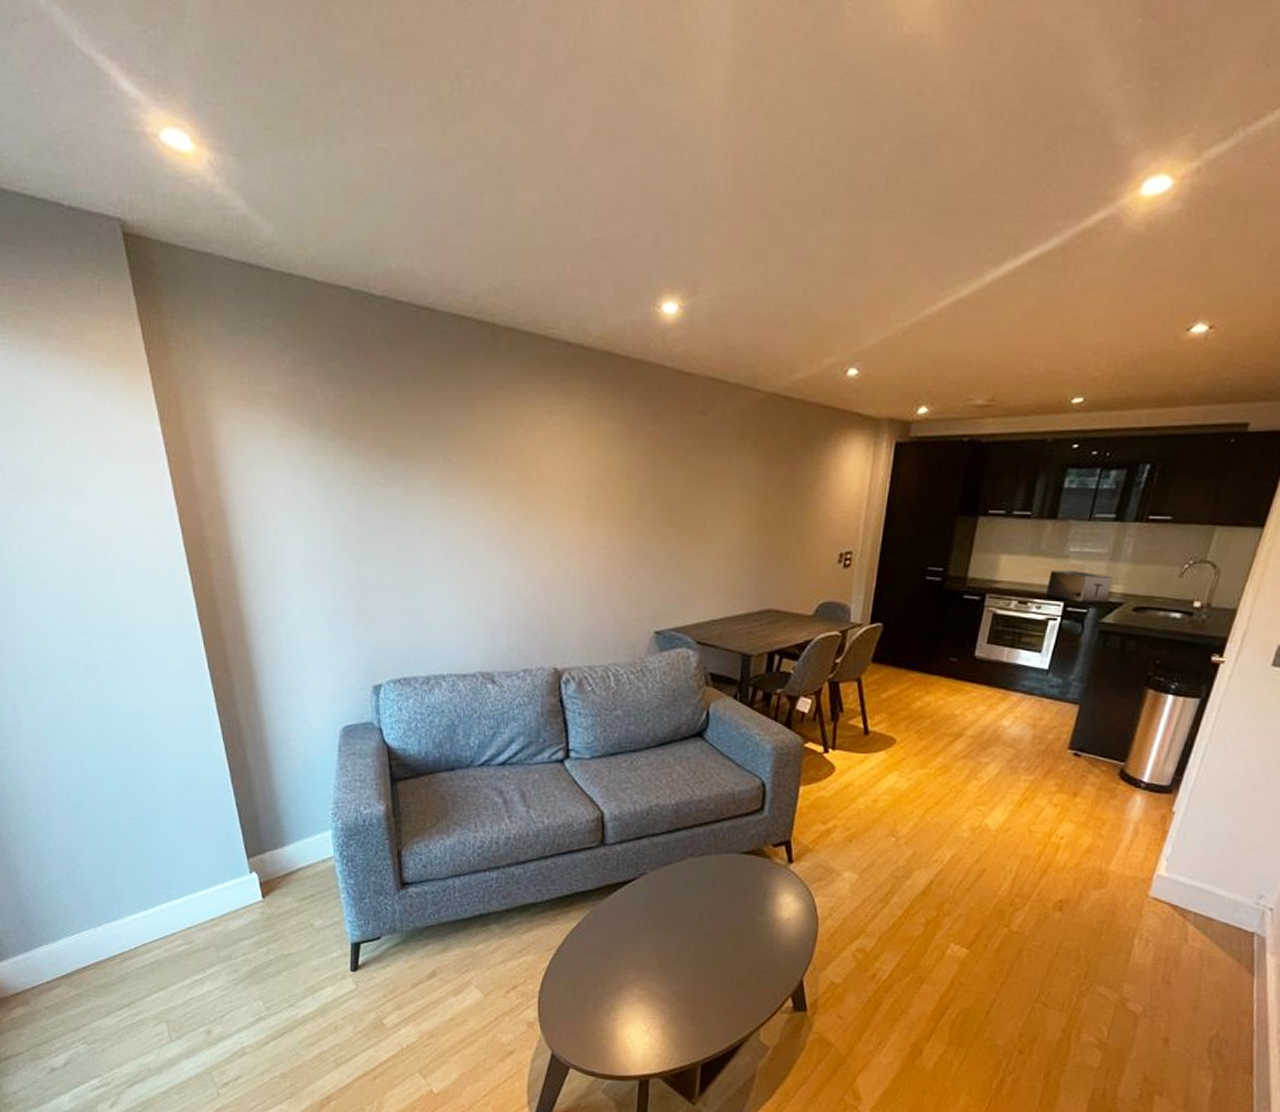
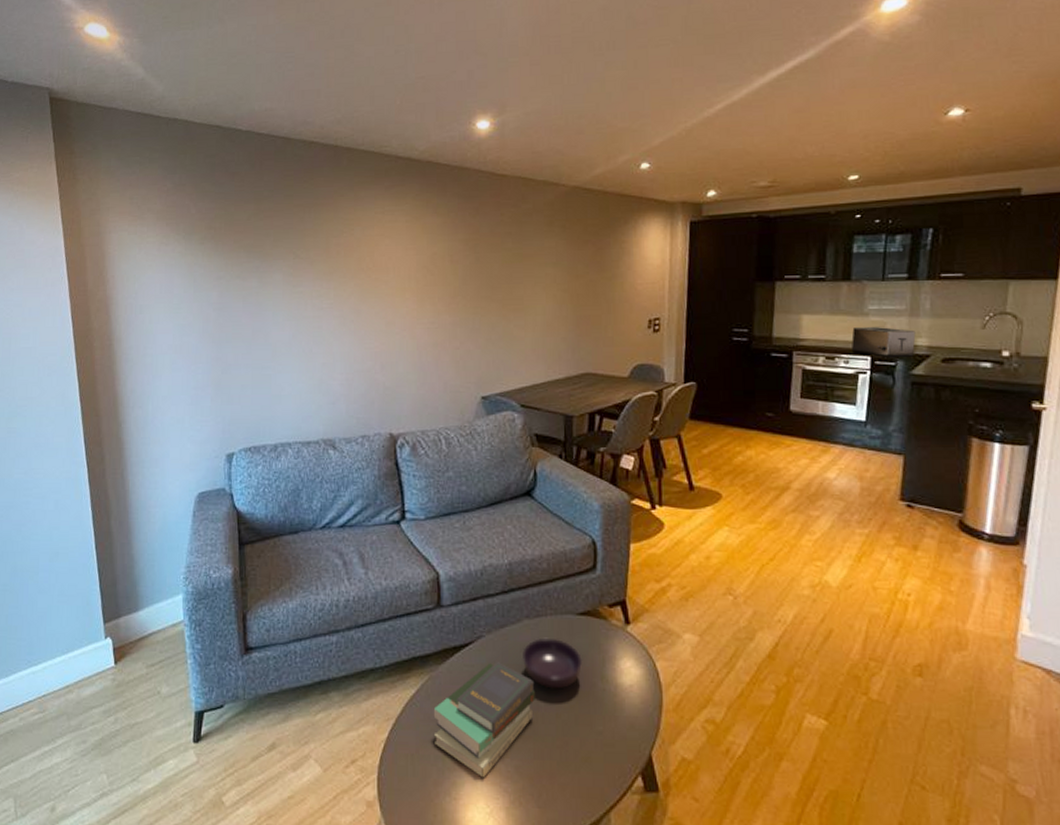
books: none [594,896,695,1001] -> present [433,661,535,778]
bowl: none [685,875,745,922] -> present [522,637,583,689]

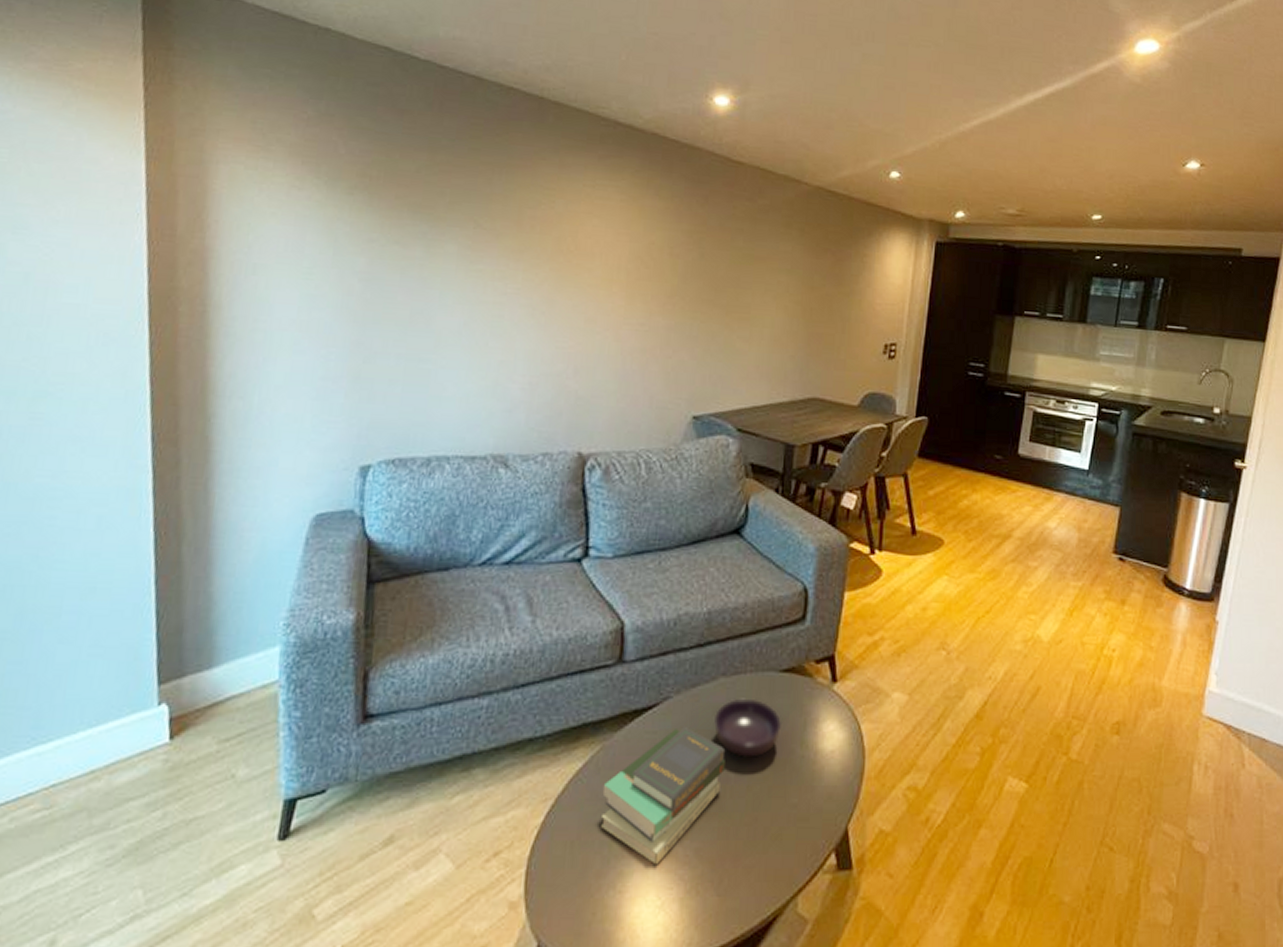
toaster: present [851,326,916,359] -> none [1082,371,1140,408]

